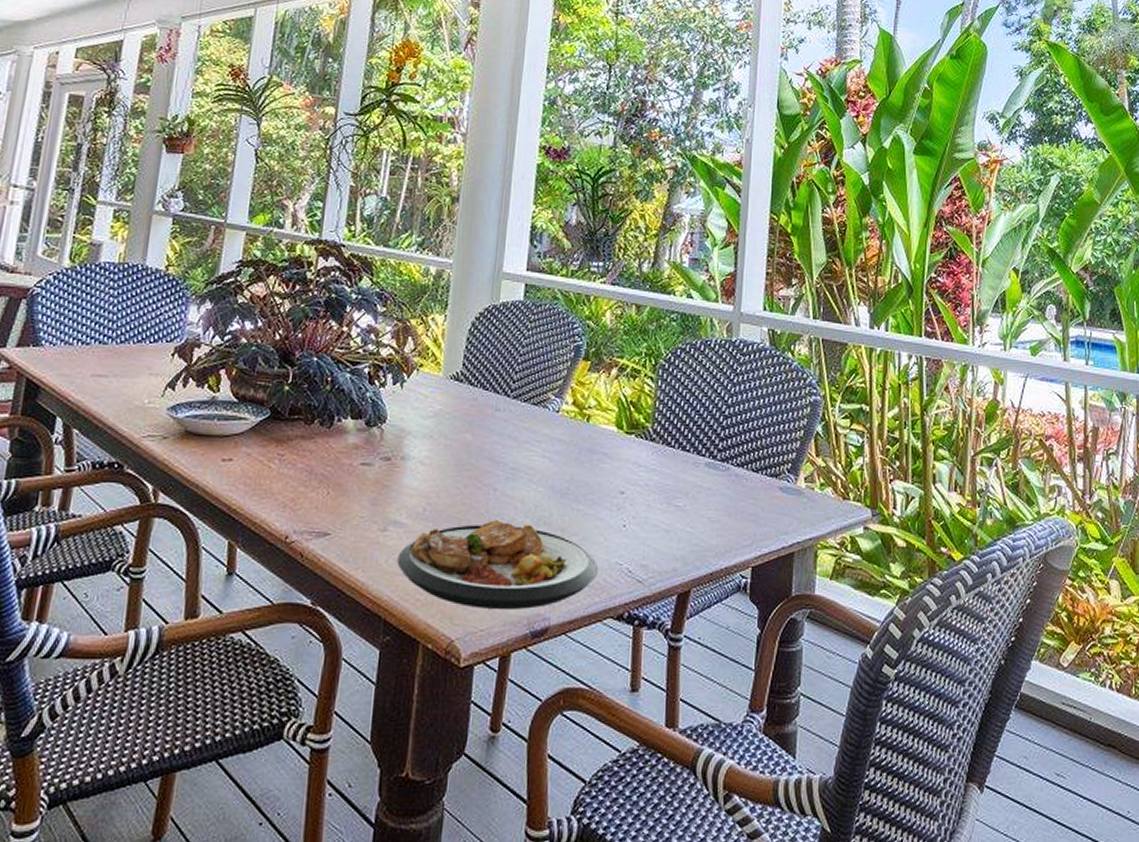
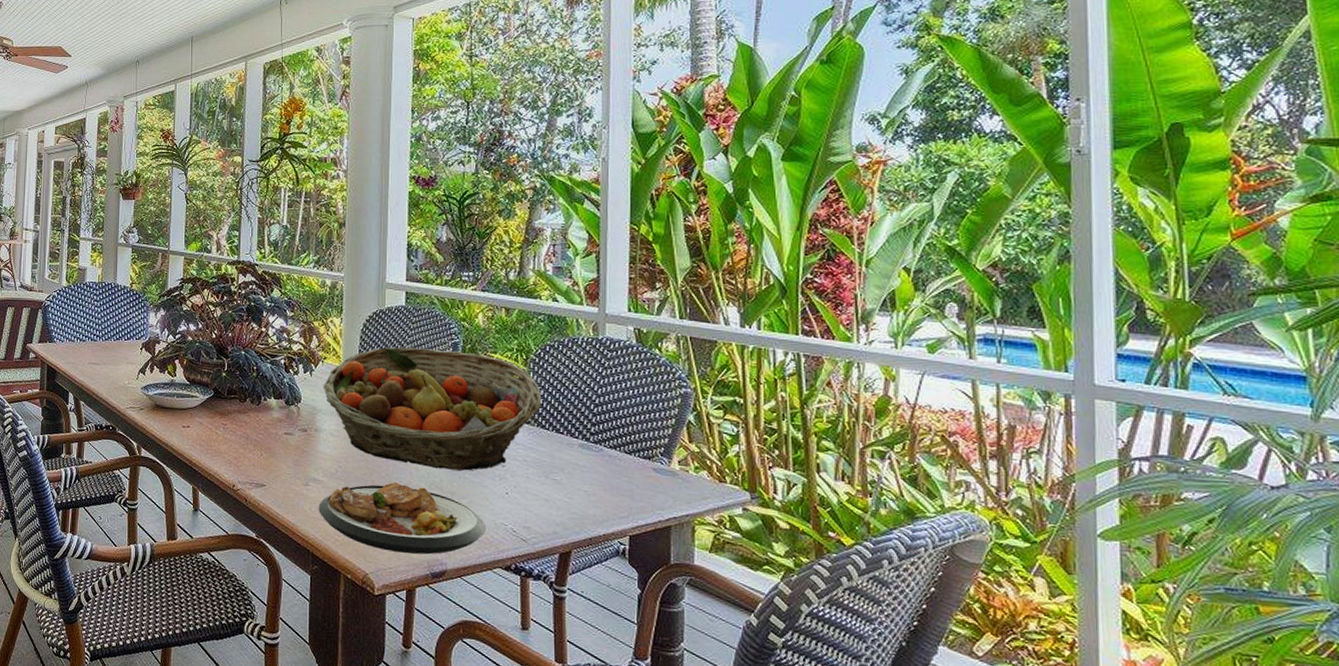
fruit basket: none [415,350,670,501] -> present [323,347,542,471]

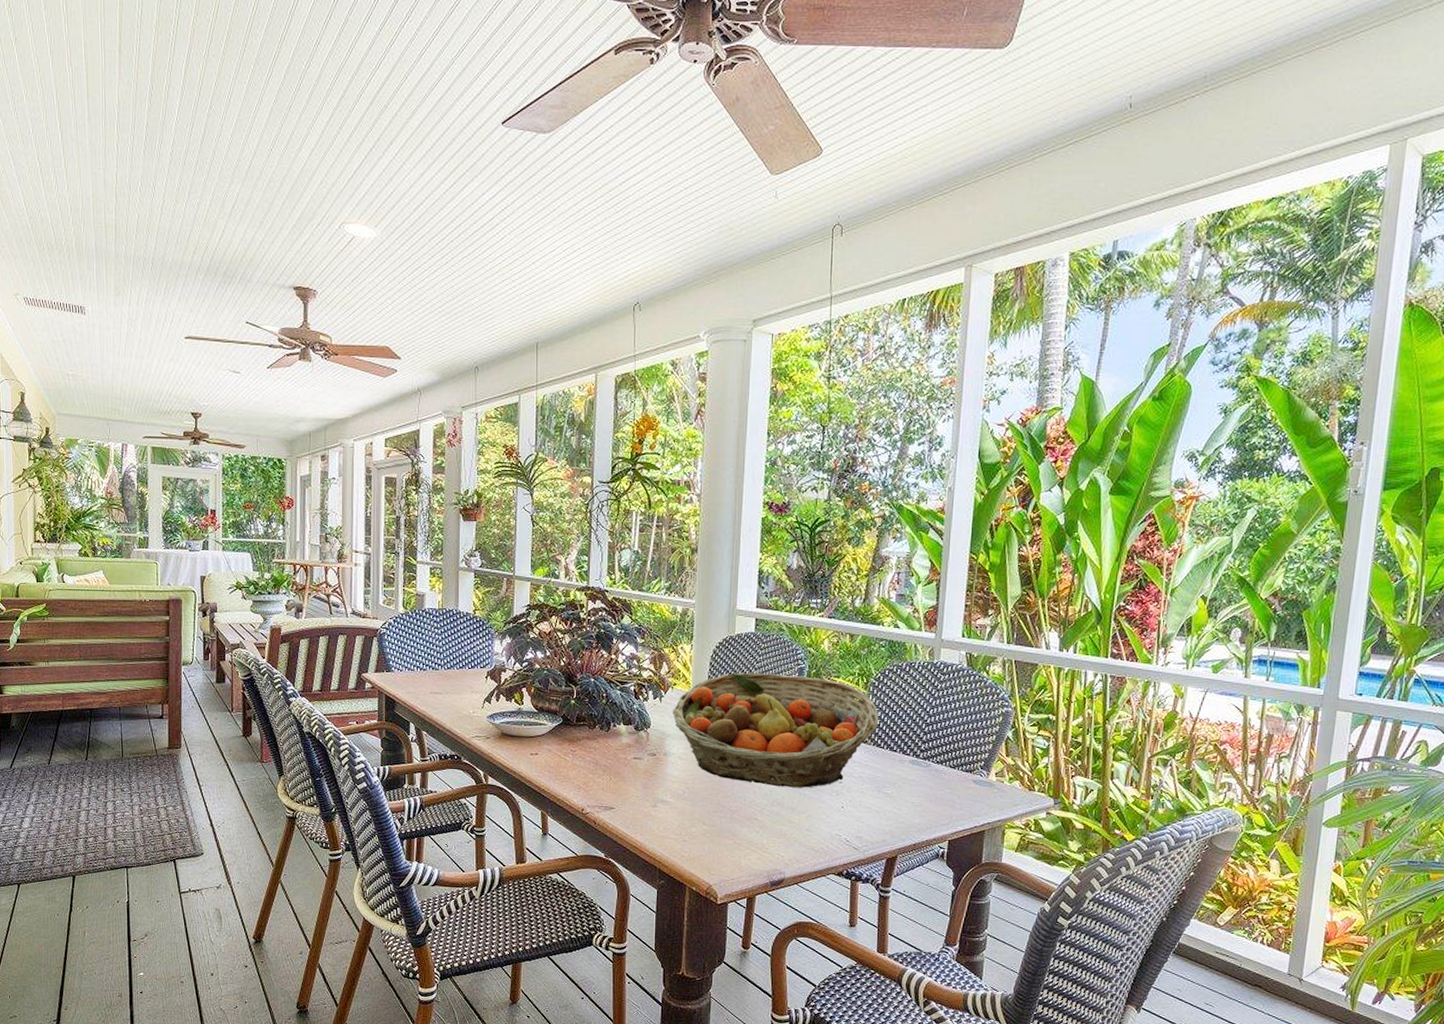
plate: present [318,482,486,555] -> none [666,801,823,865]

